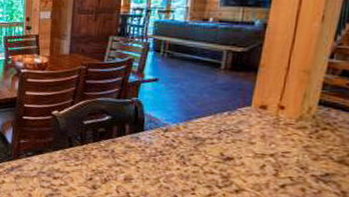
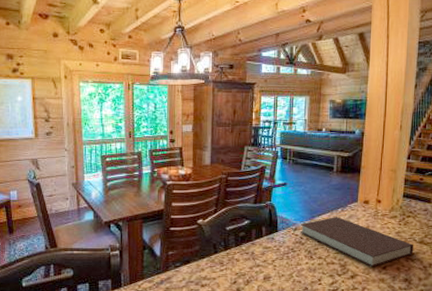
notebook: none [171,121,330,184] -> present [300,217,414,267]

